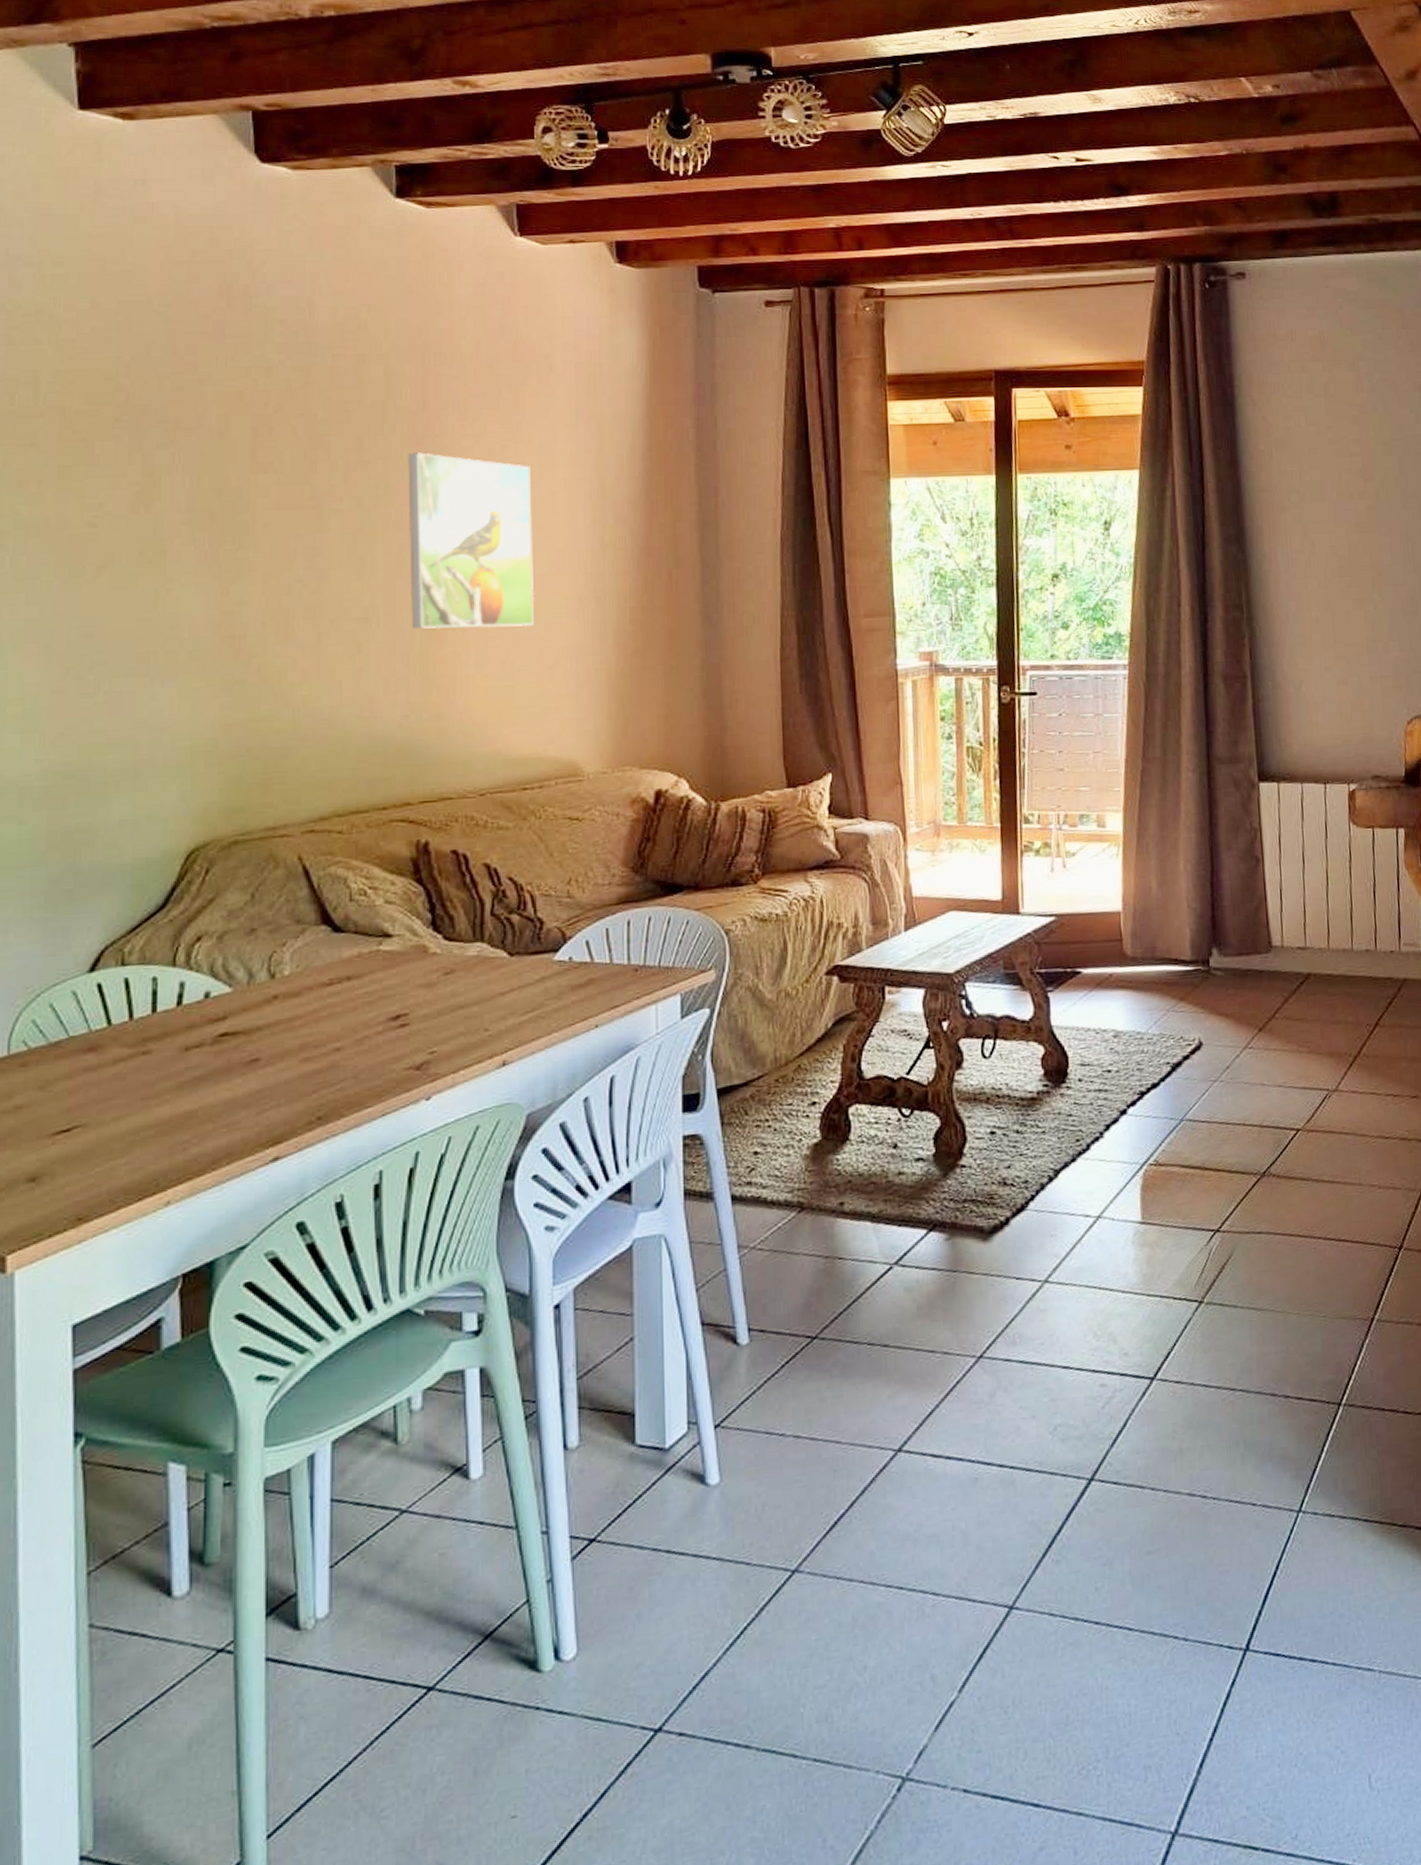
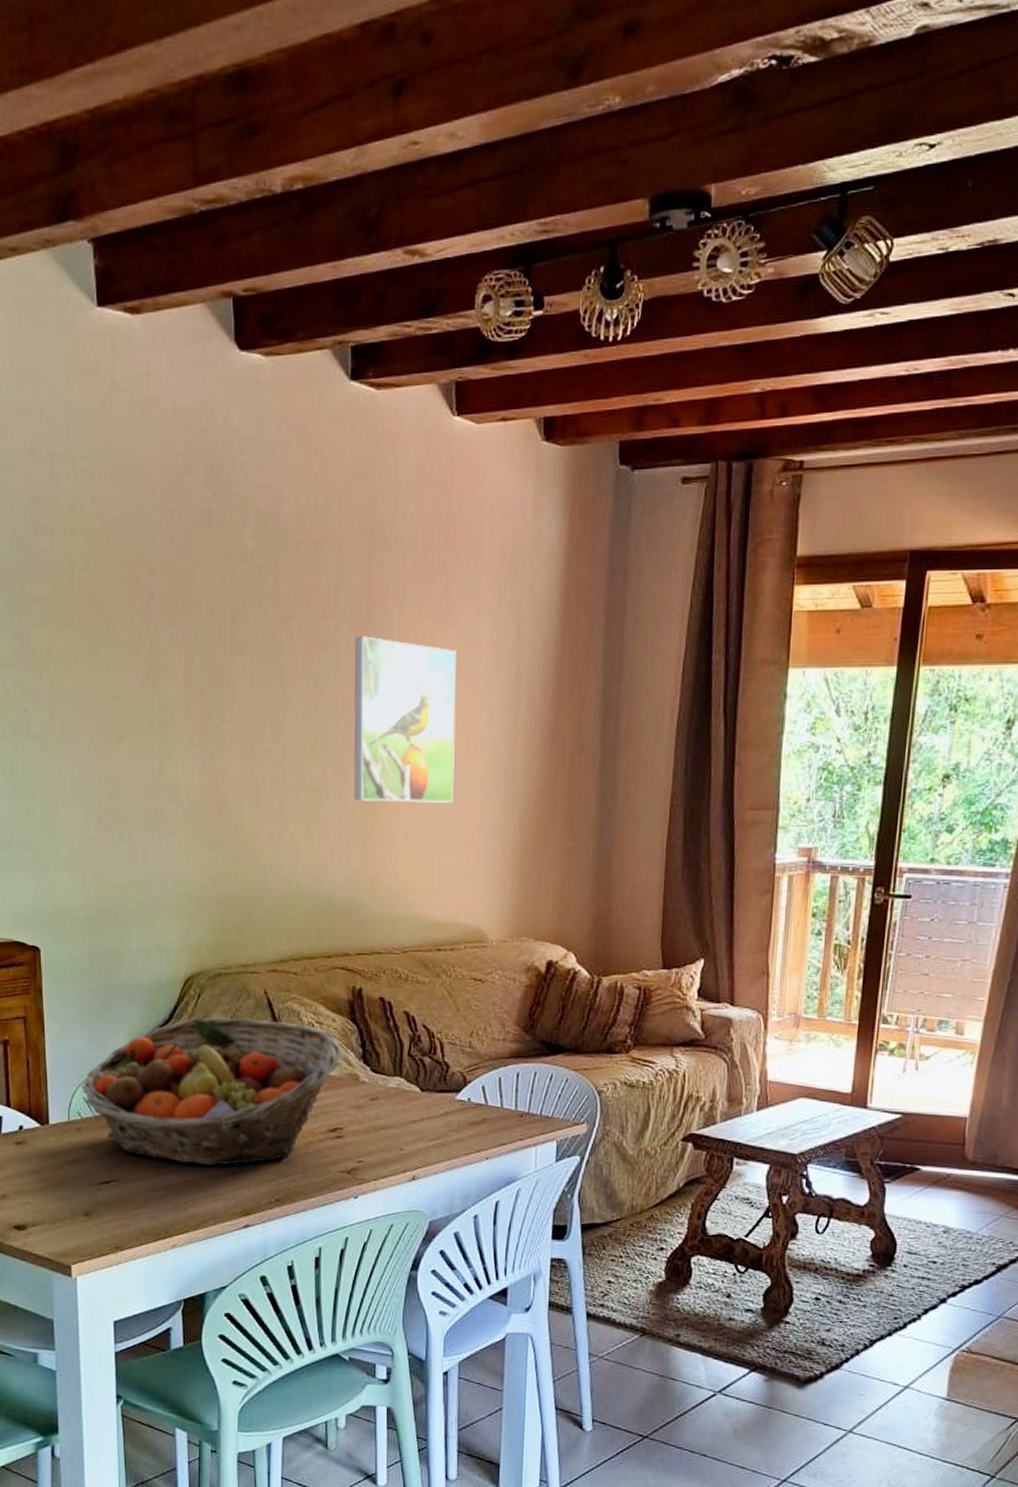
fruit basket: none [30,890,403,1089] -> present [81,1017,341,1165]

